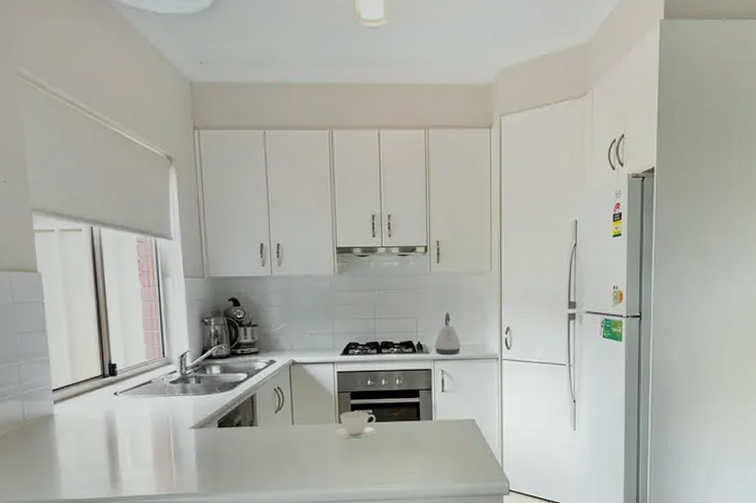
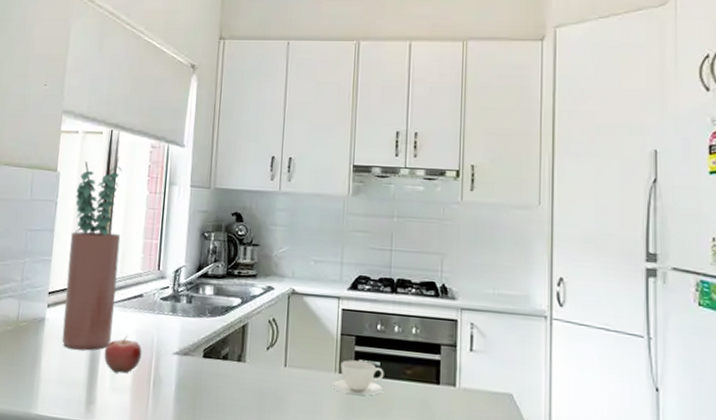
vase: none [63,253,127,438] -> present [61,157,123,350]
fruit: none [121,419,159,452] -> present [104,336,142,373]
kettle: present [434,313,462,356] -> none [463,251,498,306]

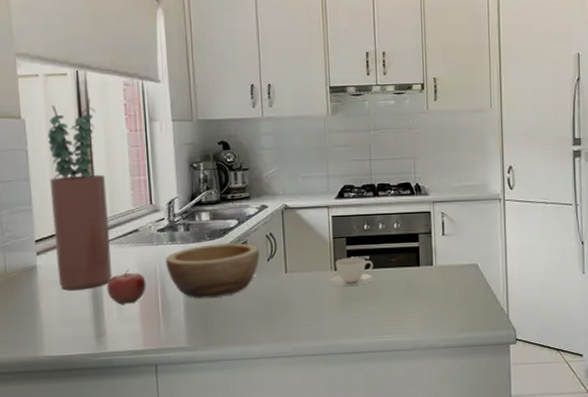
bowl: none [163,321,260,382] -> present [166,242,260,298]

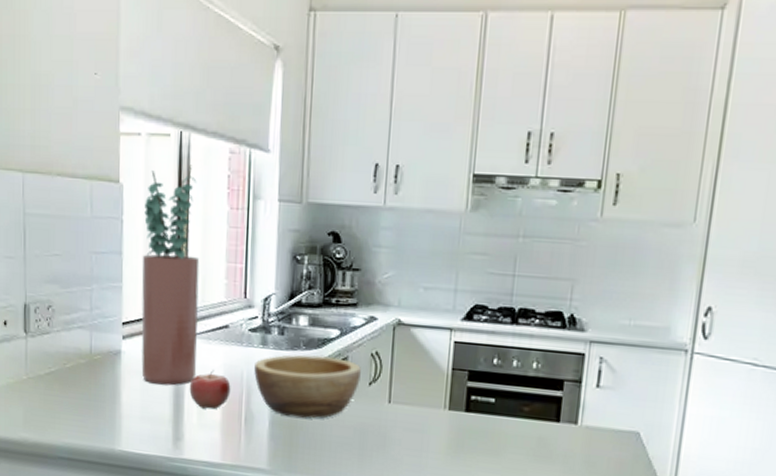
teacup: present [328,257,374,286] -> none [439,396,499,433]

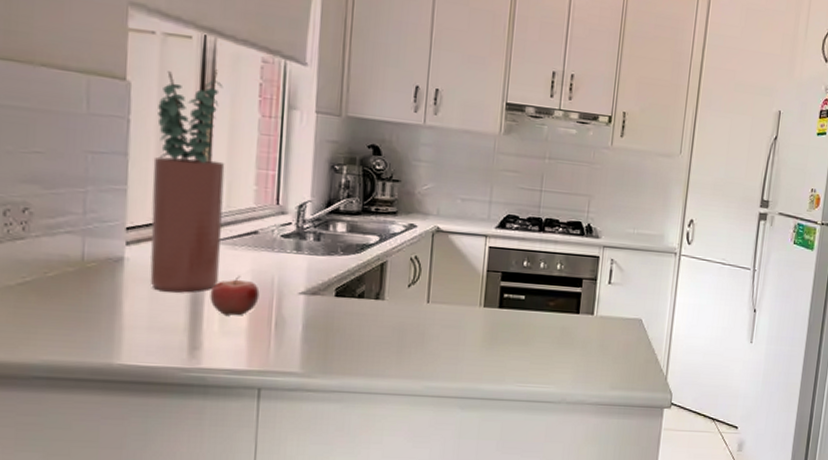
bowl: present [254,354,361,418] -> none [286,259,400,320]

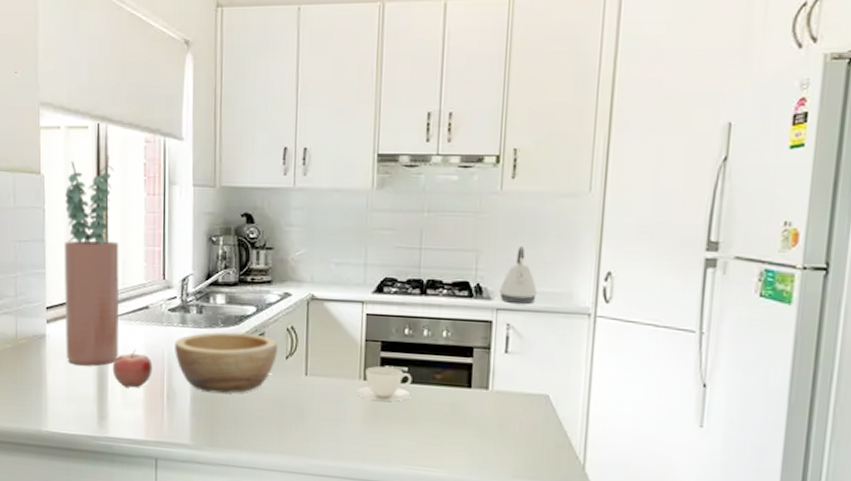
bowl: none [286,259,400,320] -> present [175,331,278,393]
teacup: none [475,294,528,326] -> present [355,366,412,402]
kettle: none [606,194,637,244] -> present [499,246,538,305]

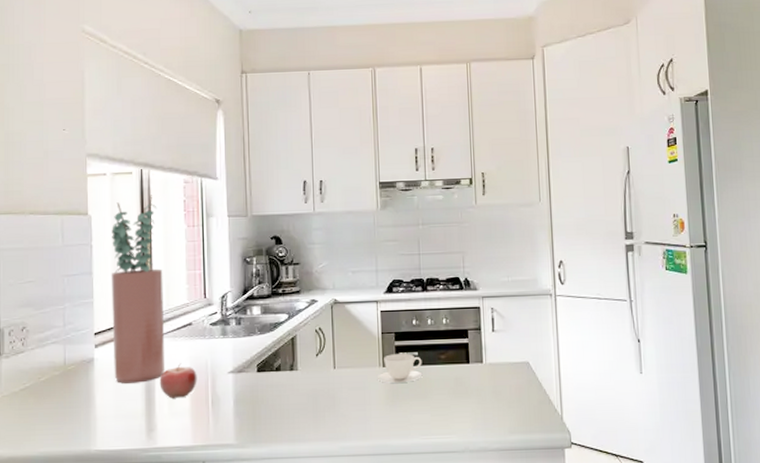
bowl: present [175,331,278,393] -> none [217,337,308,393]
kettle: present [499,246,538,305] -> none [482,246,512,292]

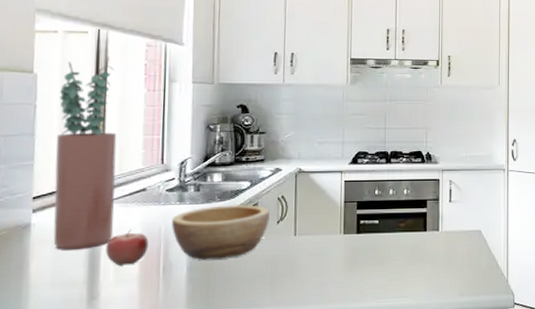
bowl: none [217,337,308,393] -> present [172,204,270,260]
teacup: present [377,353,423,383] -> none [337,222,382,249]

